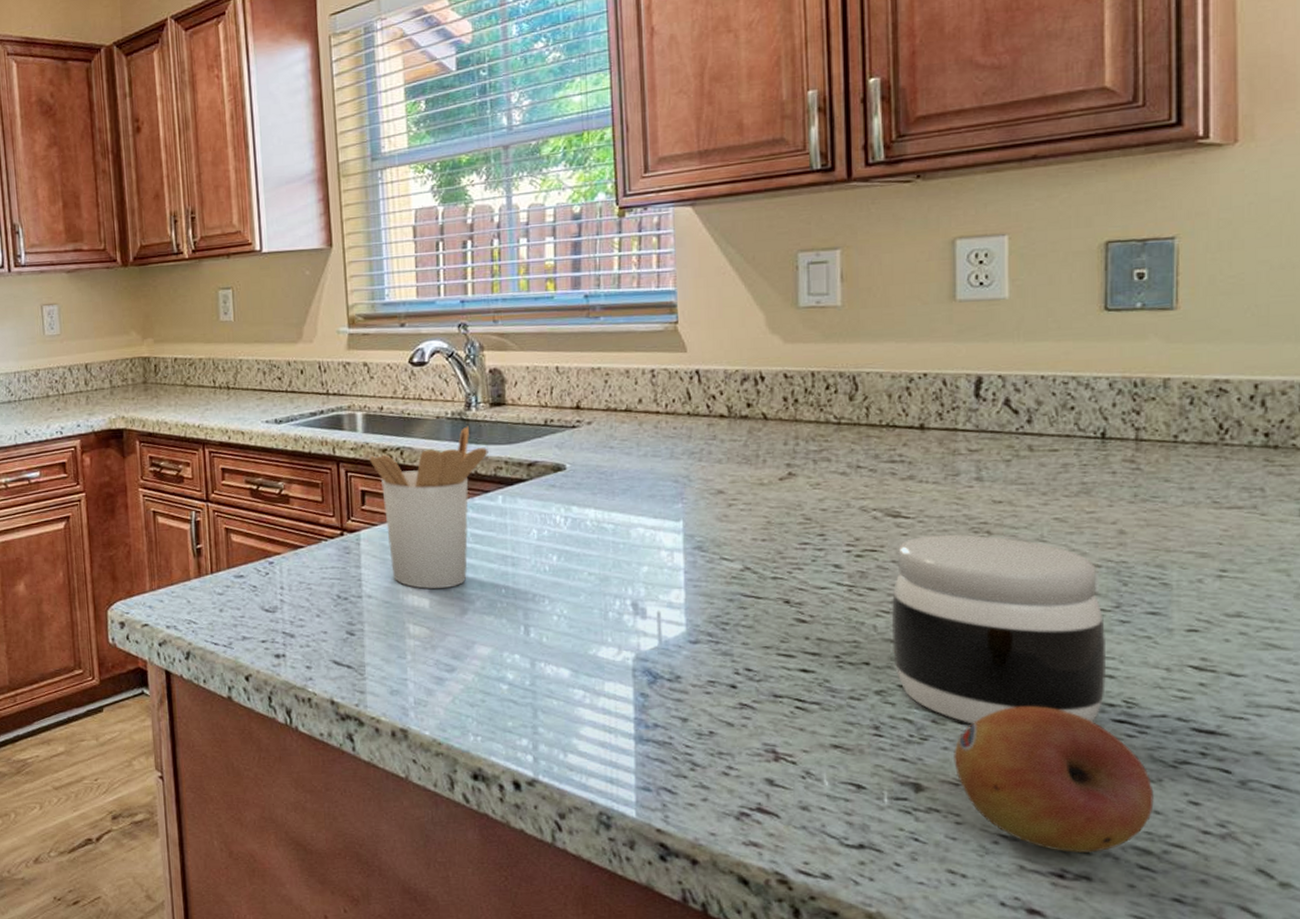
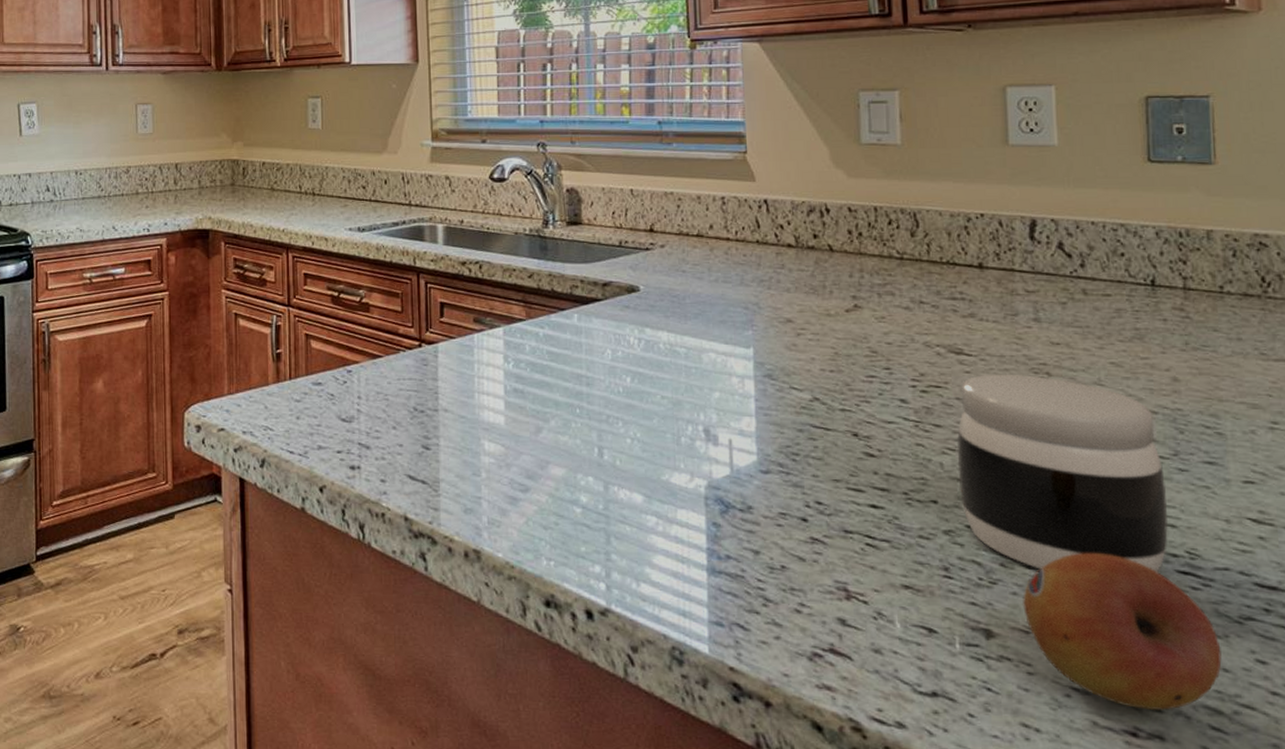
utensil holder: present [369,426,488,589] -> none [448,243,565,405]

